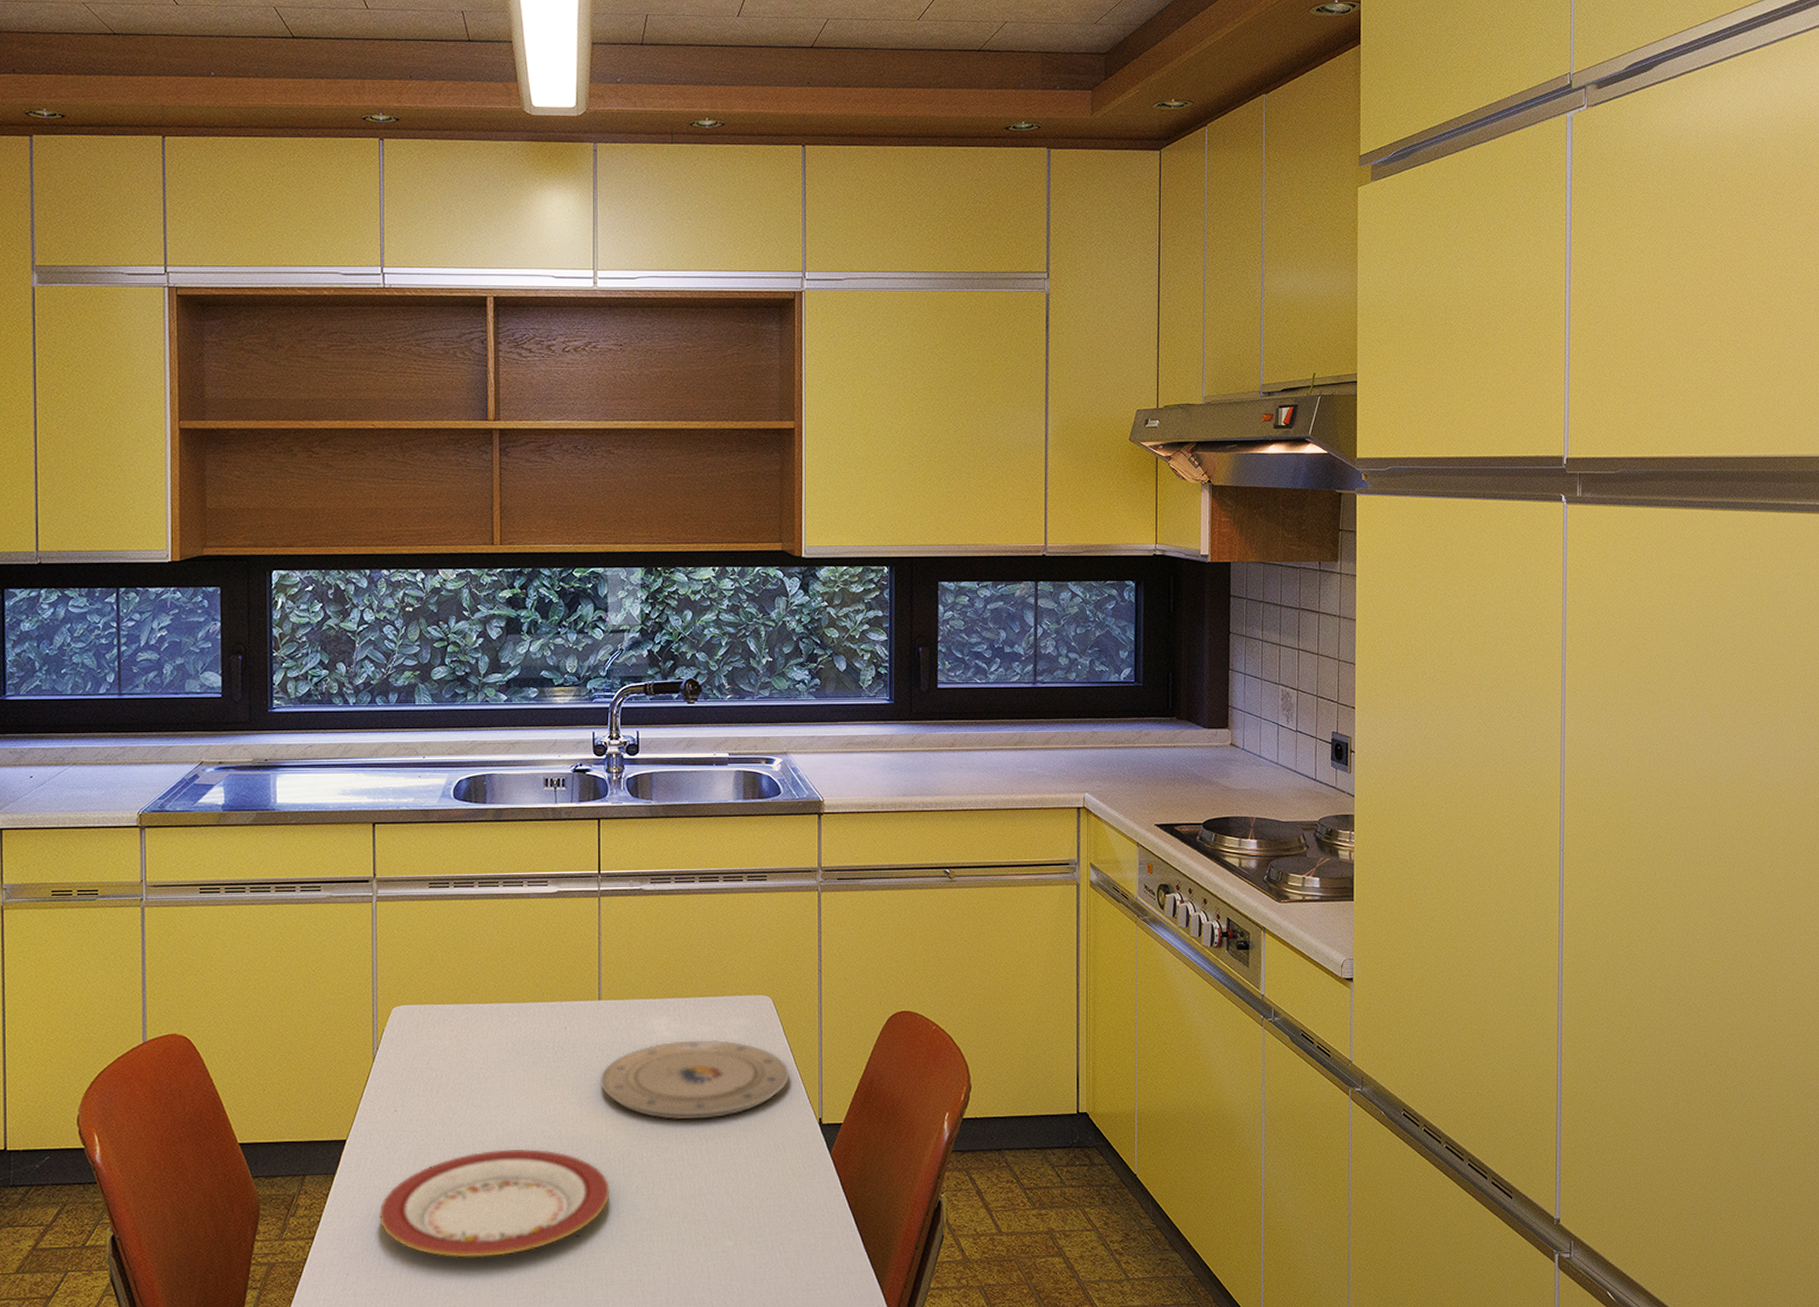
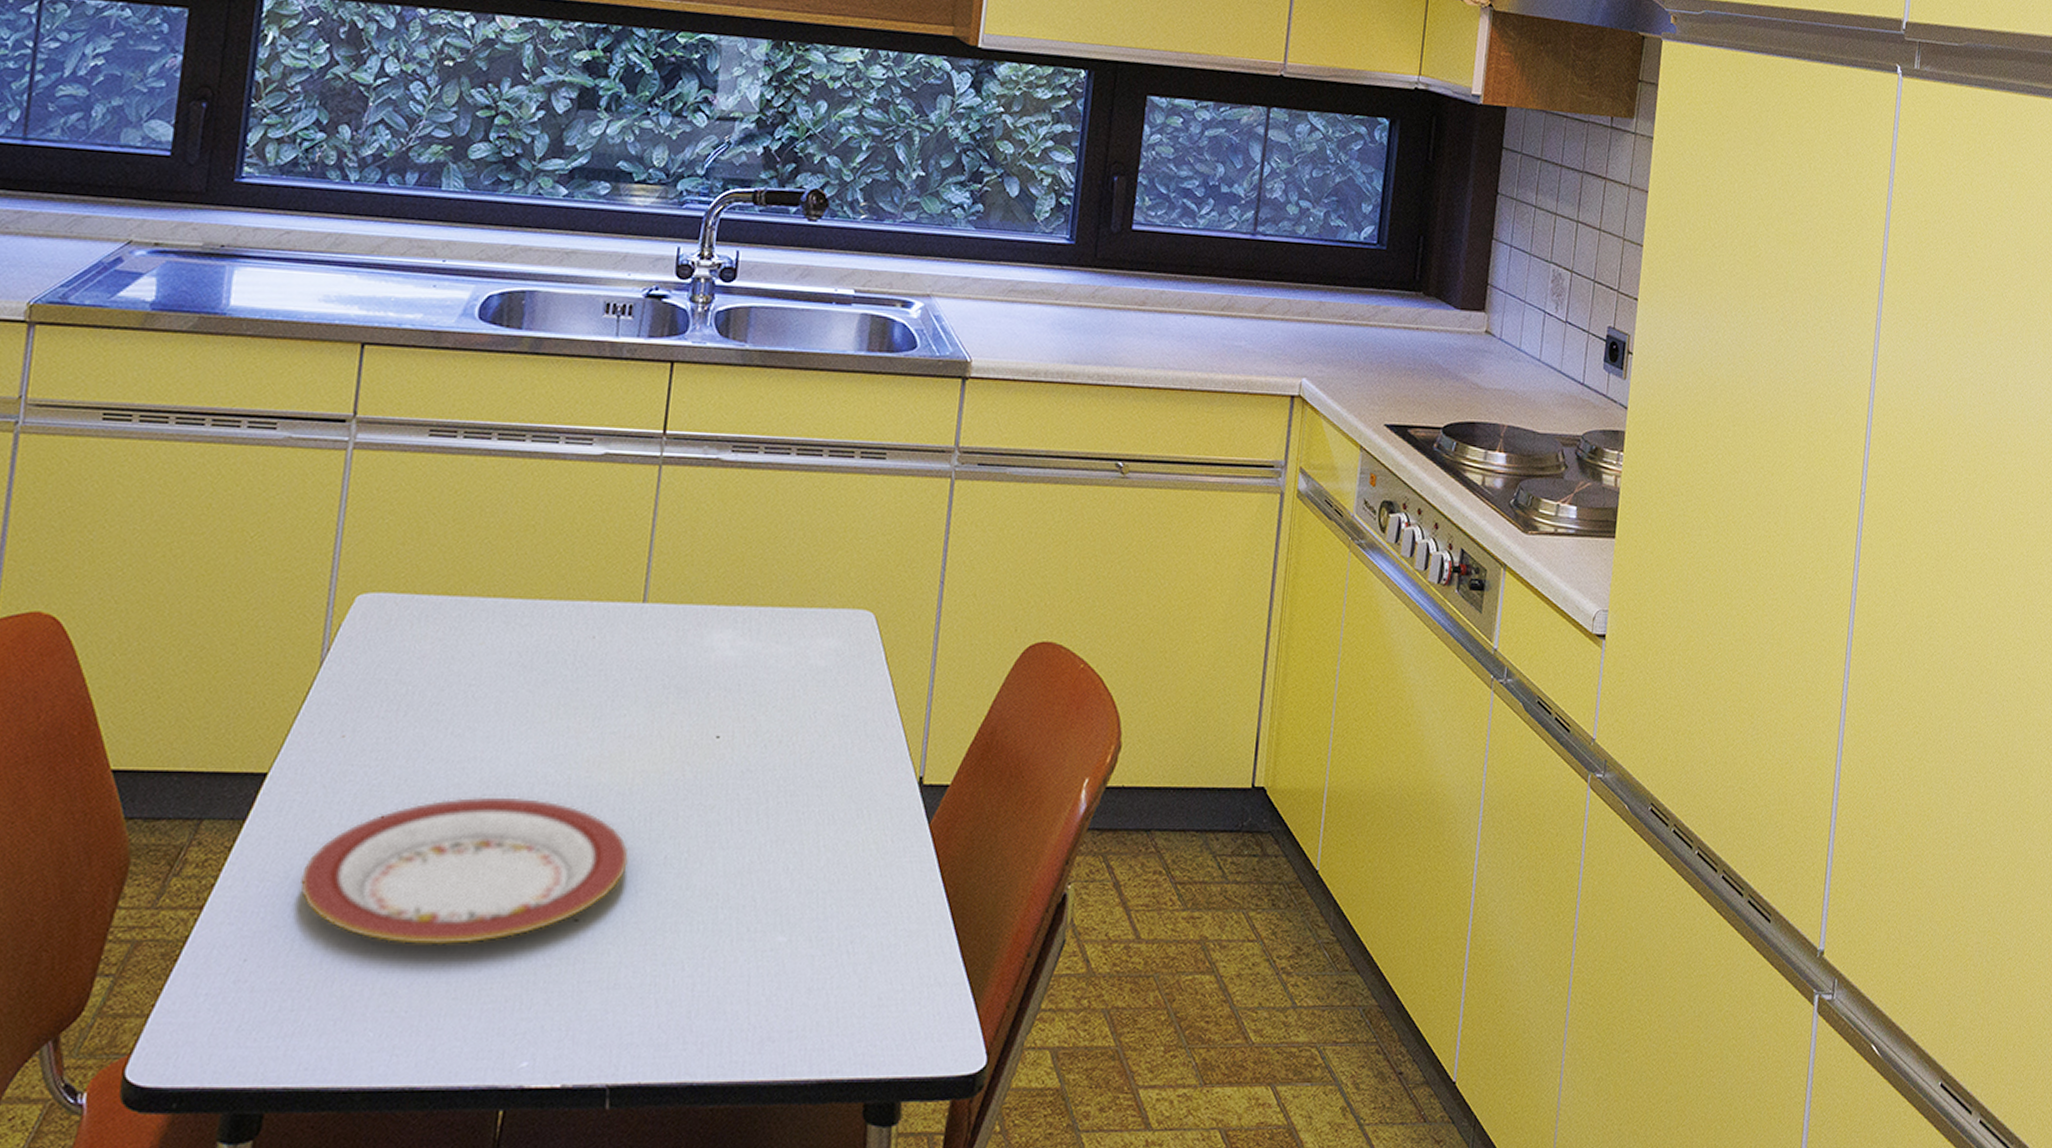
plate: present [600,1040,790,1120] -> none [631,663,888,770]

